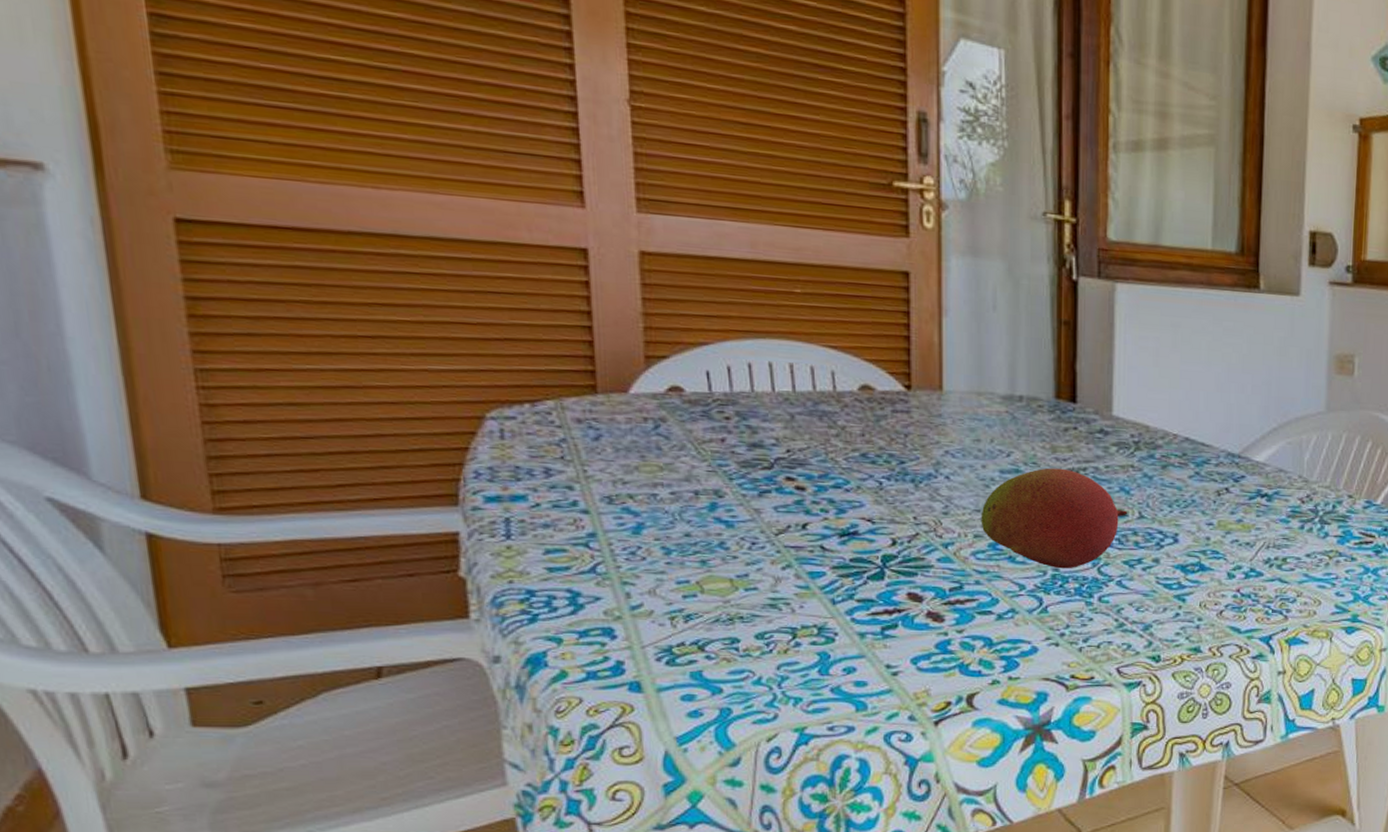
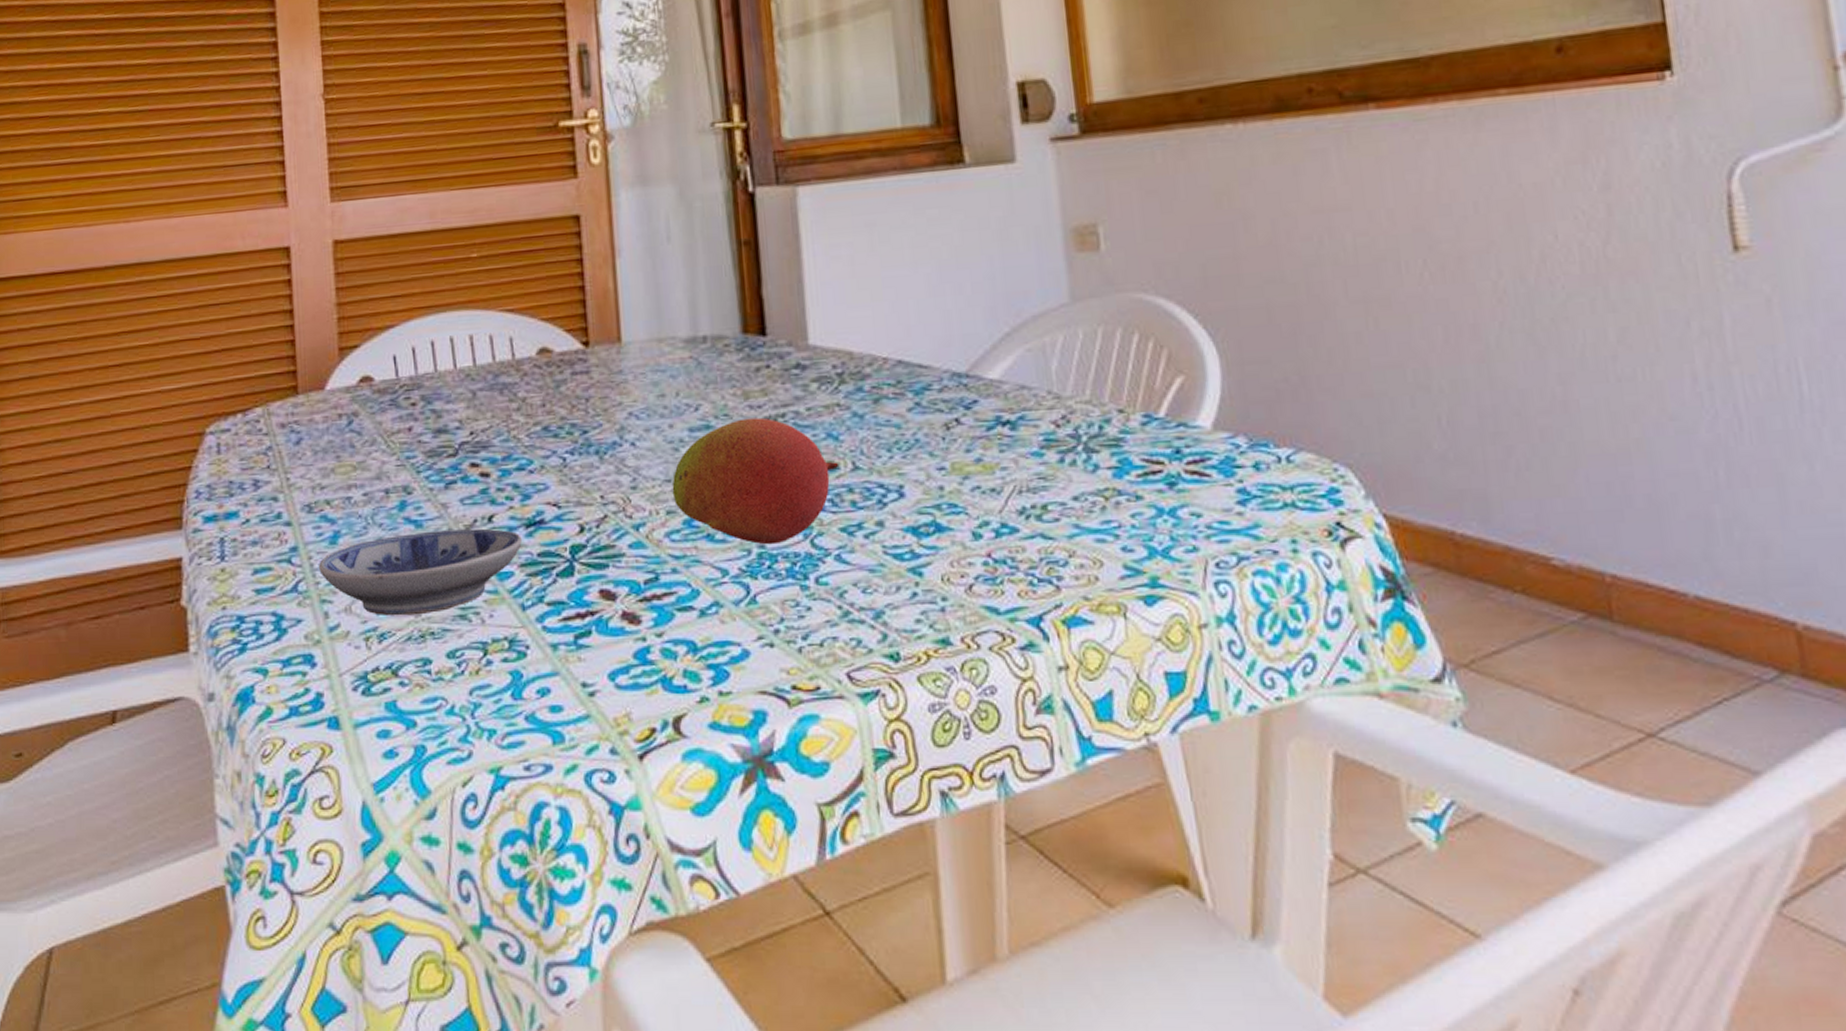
bowl: none [620,531,835,602] -> present [319,528,522,617]

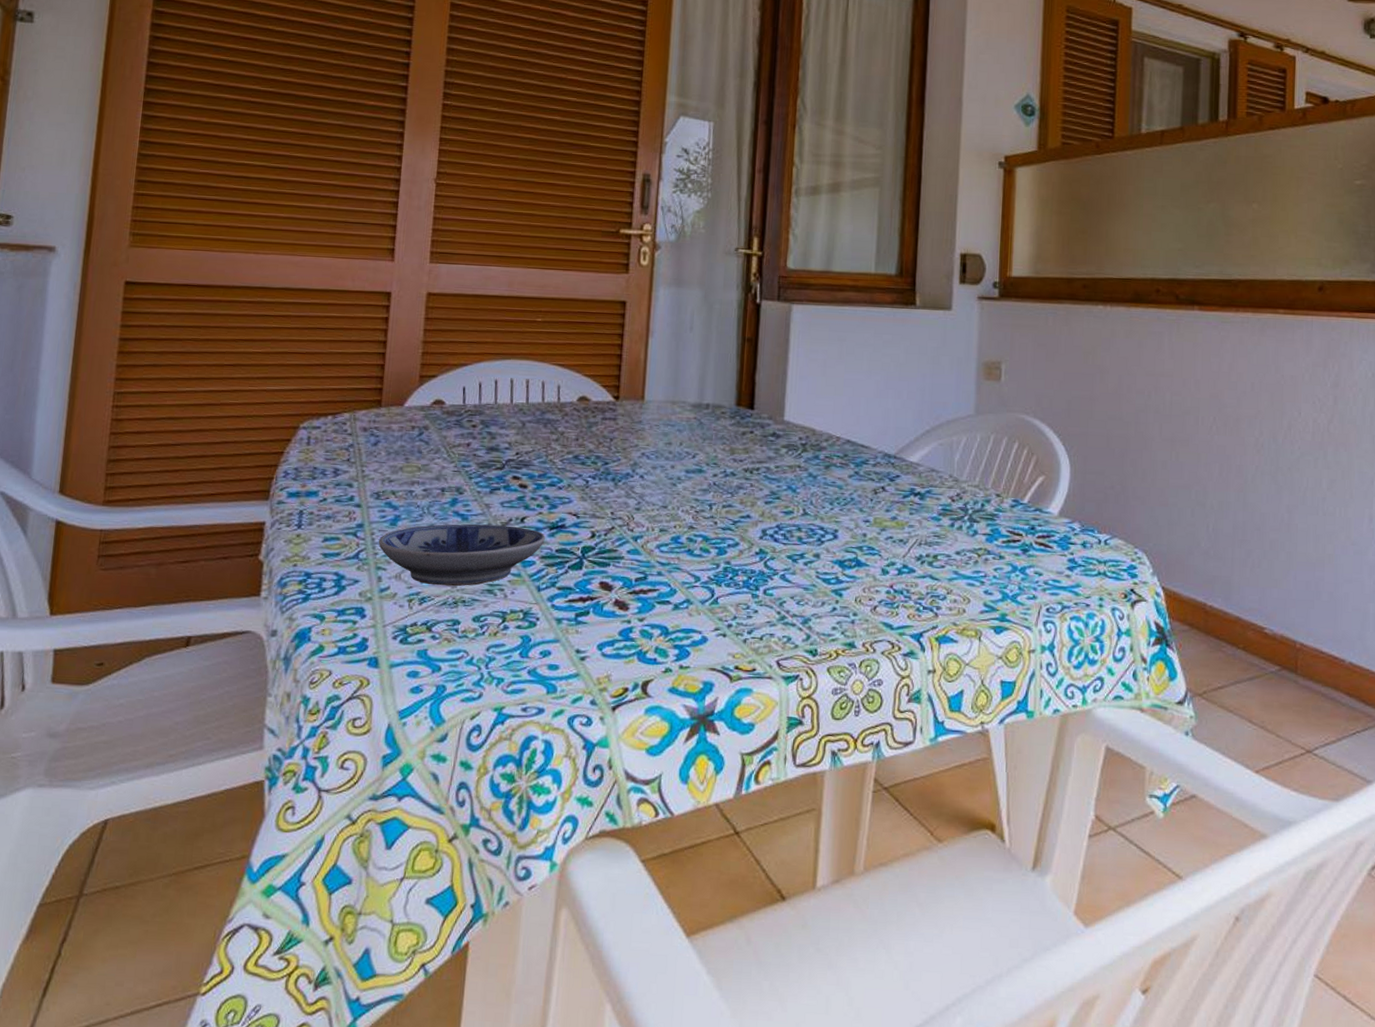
fruit: present [671,417,840,545] -> none [666,468,794,563]

